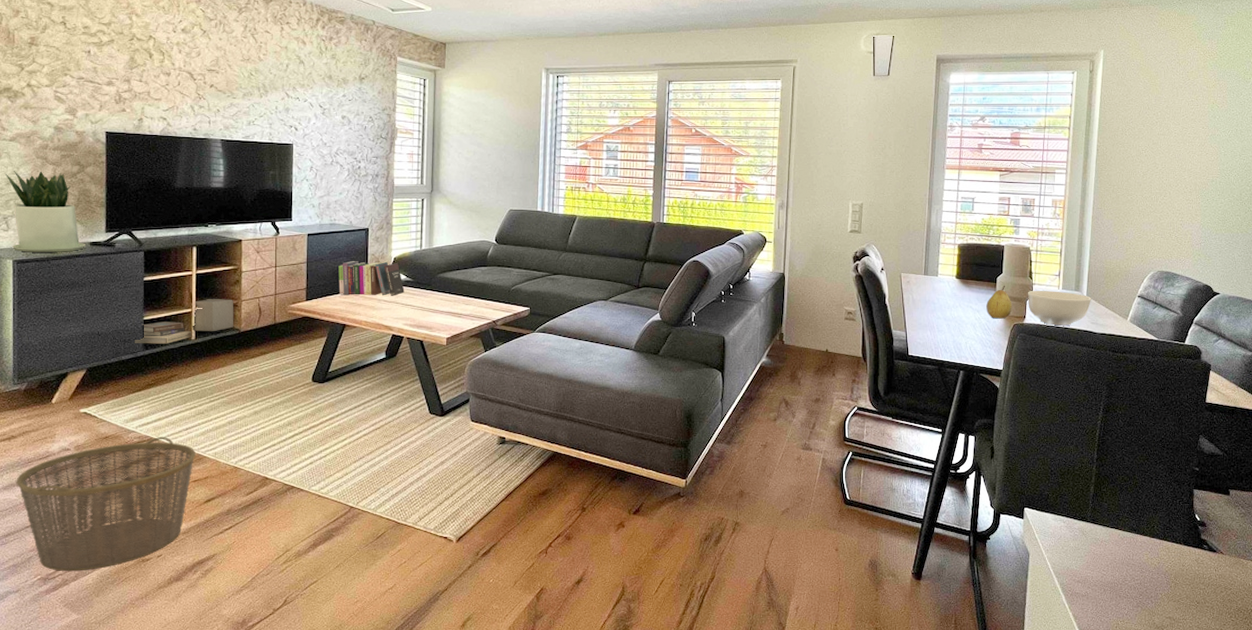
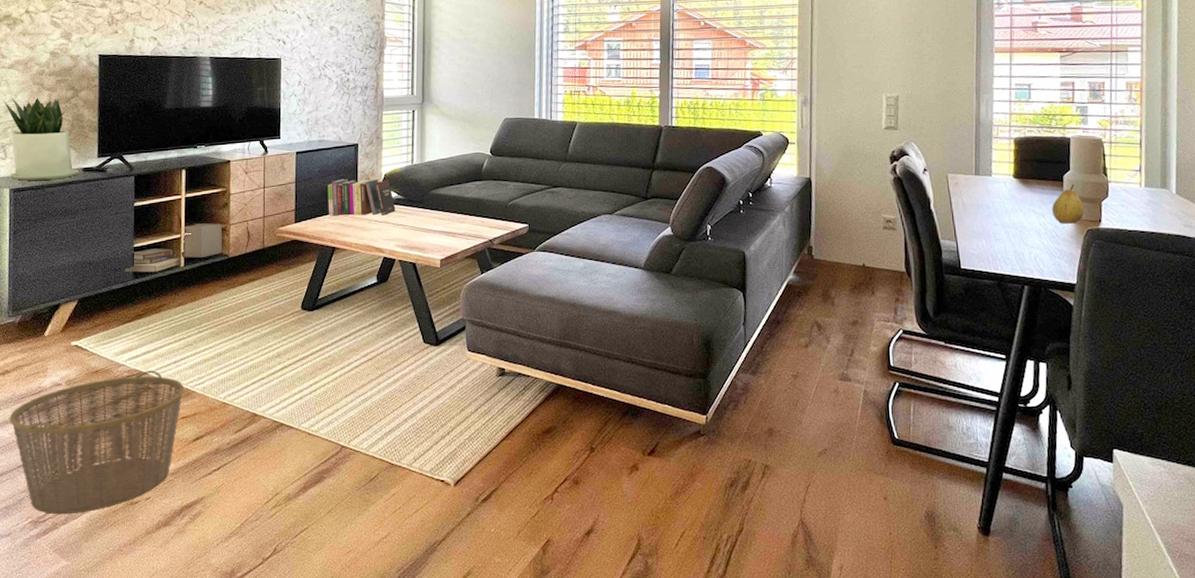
bowl: present [1028,290,1091,326] -> none [1102,188,1182,230]

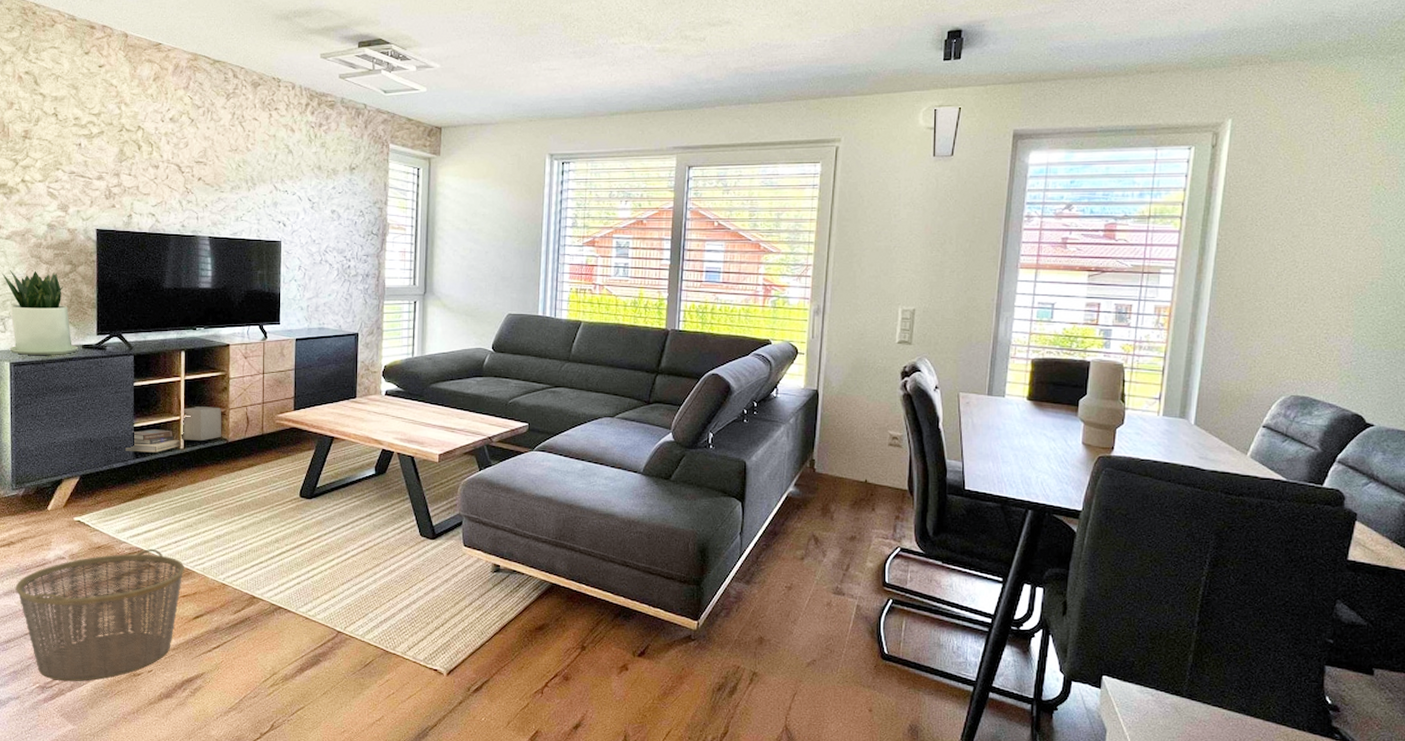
books: present [328,178,396,216] -> none [327,368,395,407]
fruit: present [1052,184,1085,224] -> none [1064,409,1098,450]

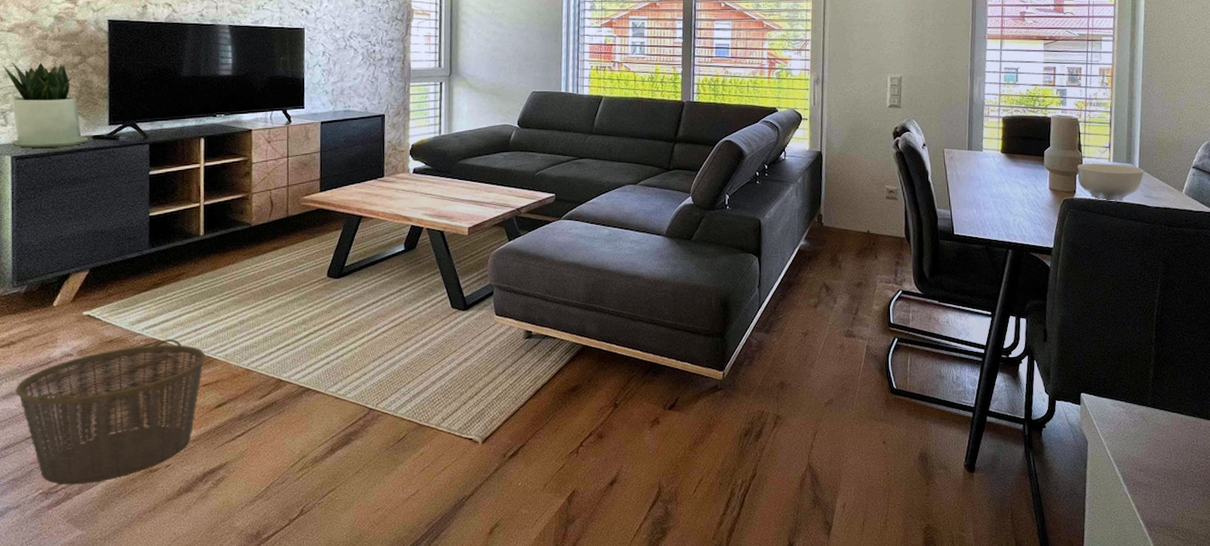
books: present [124,429,181,453] -> none [139,217,201,242]
decorative box: present [181,406,221,442] -> none [201,192,244,227]
bowl: none [1118,416,1200,460] -> present [1077,163,1144,200]

